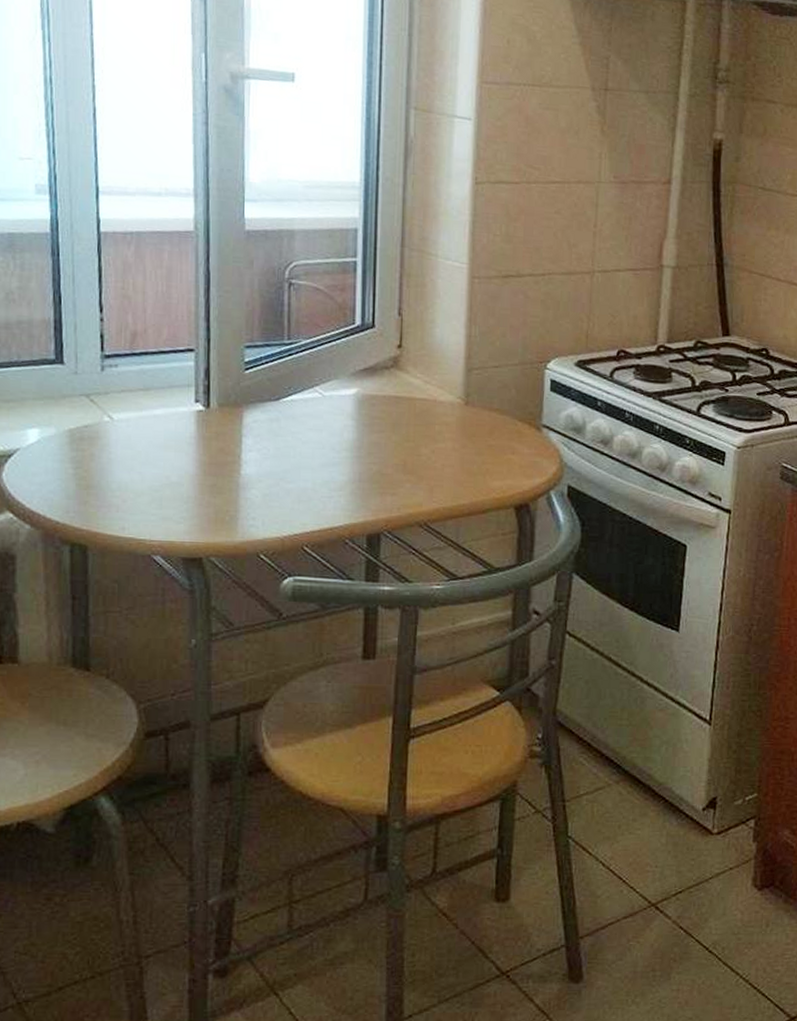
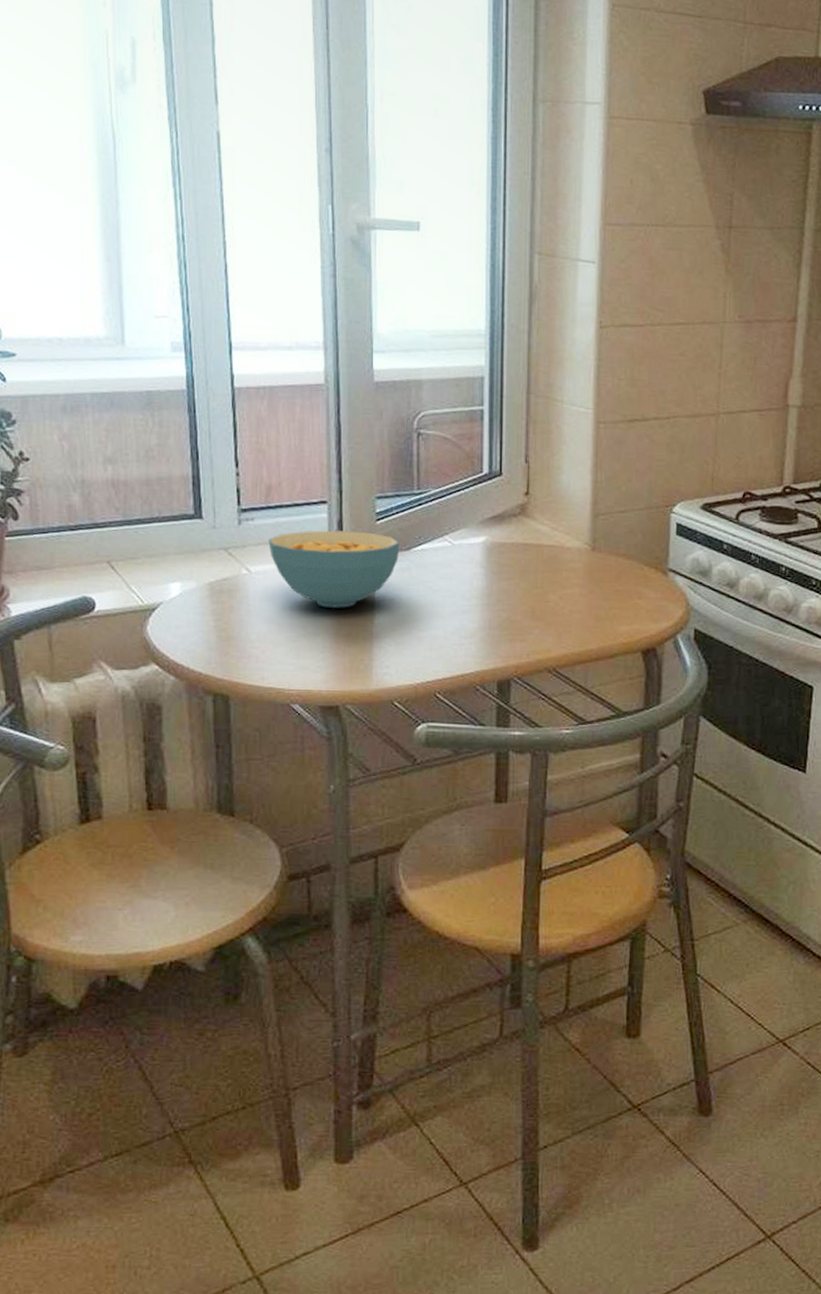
cereal bowl: none [132,378,269,458] -> present [268,530,400,608]

